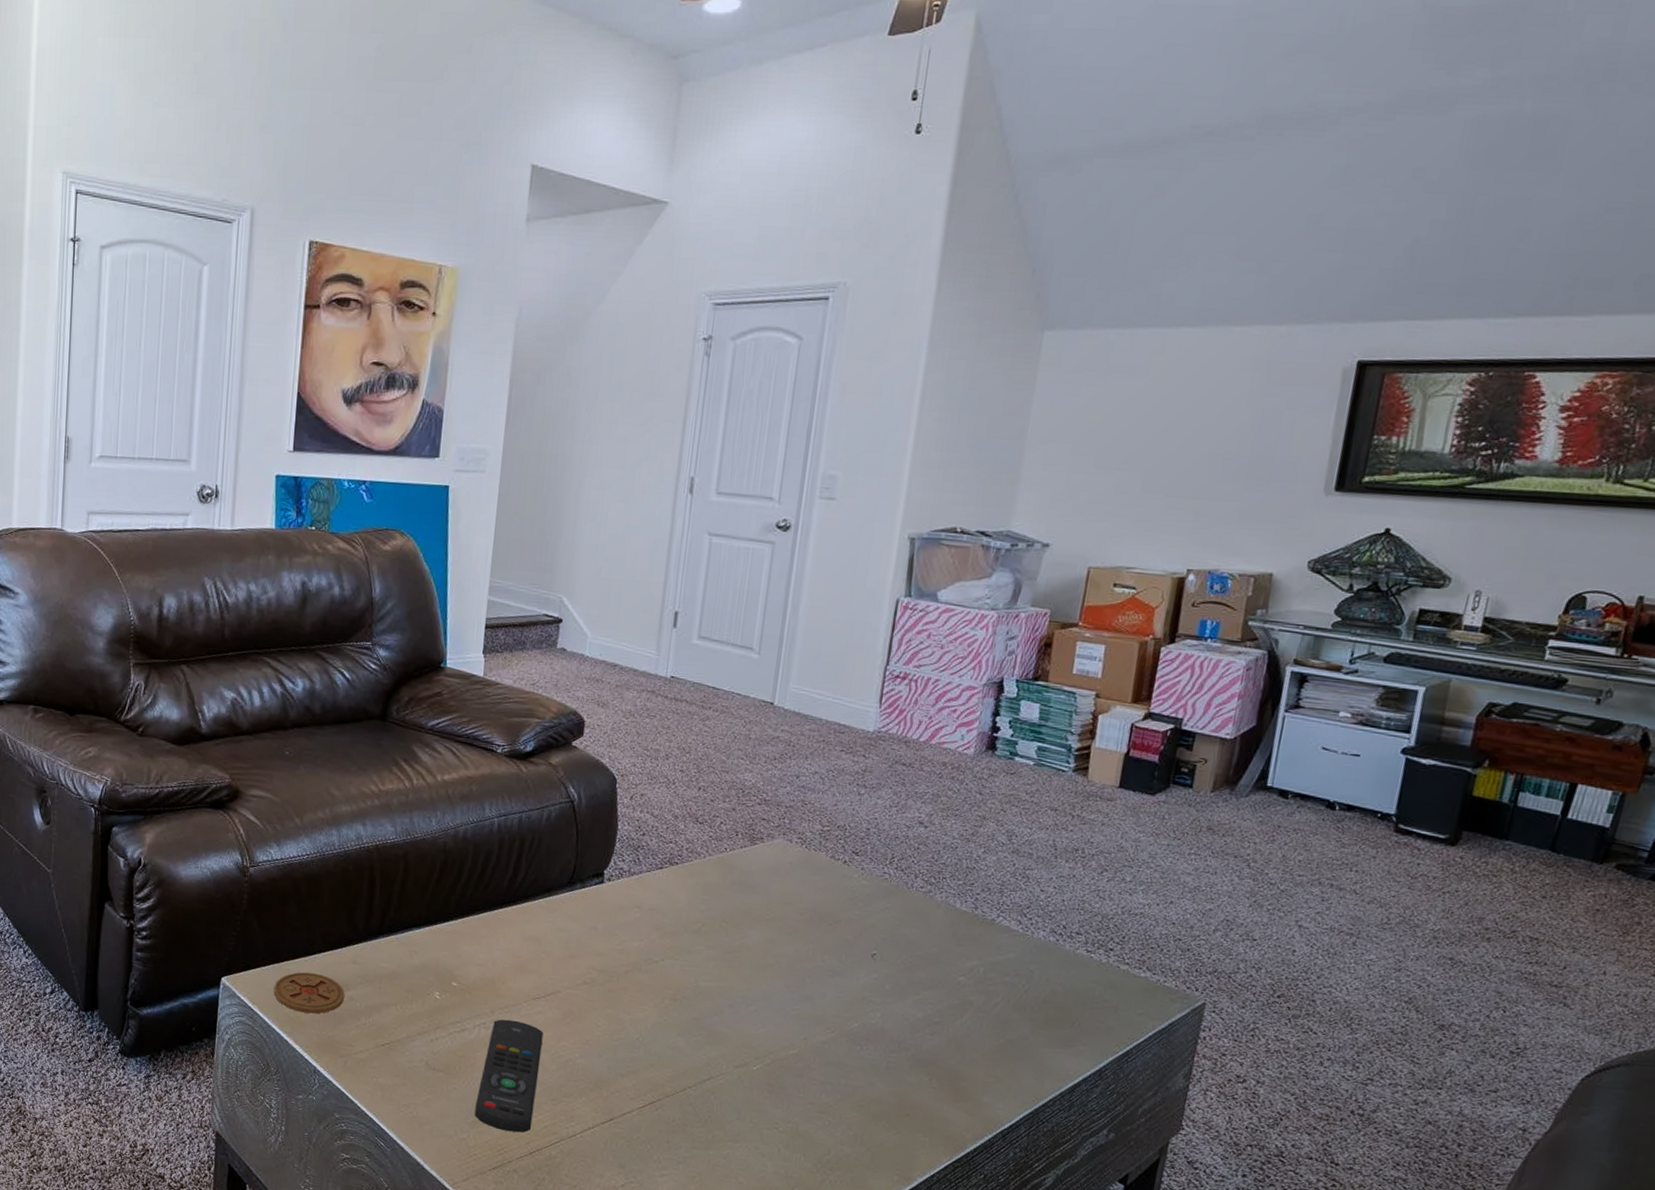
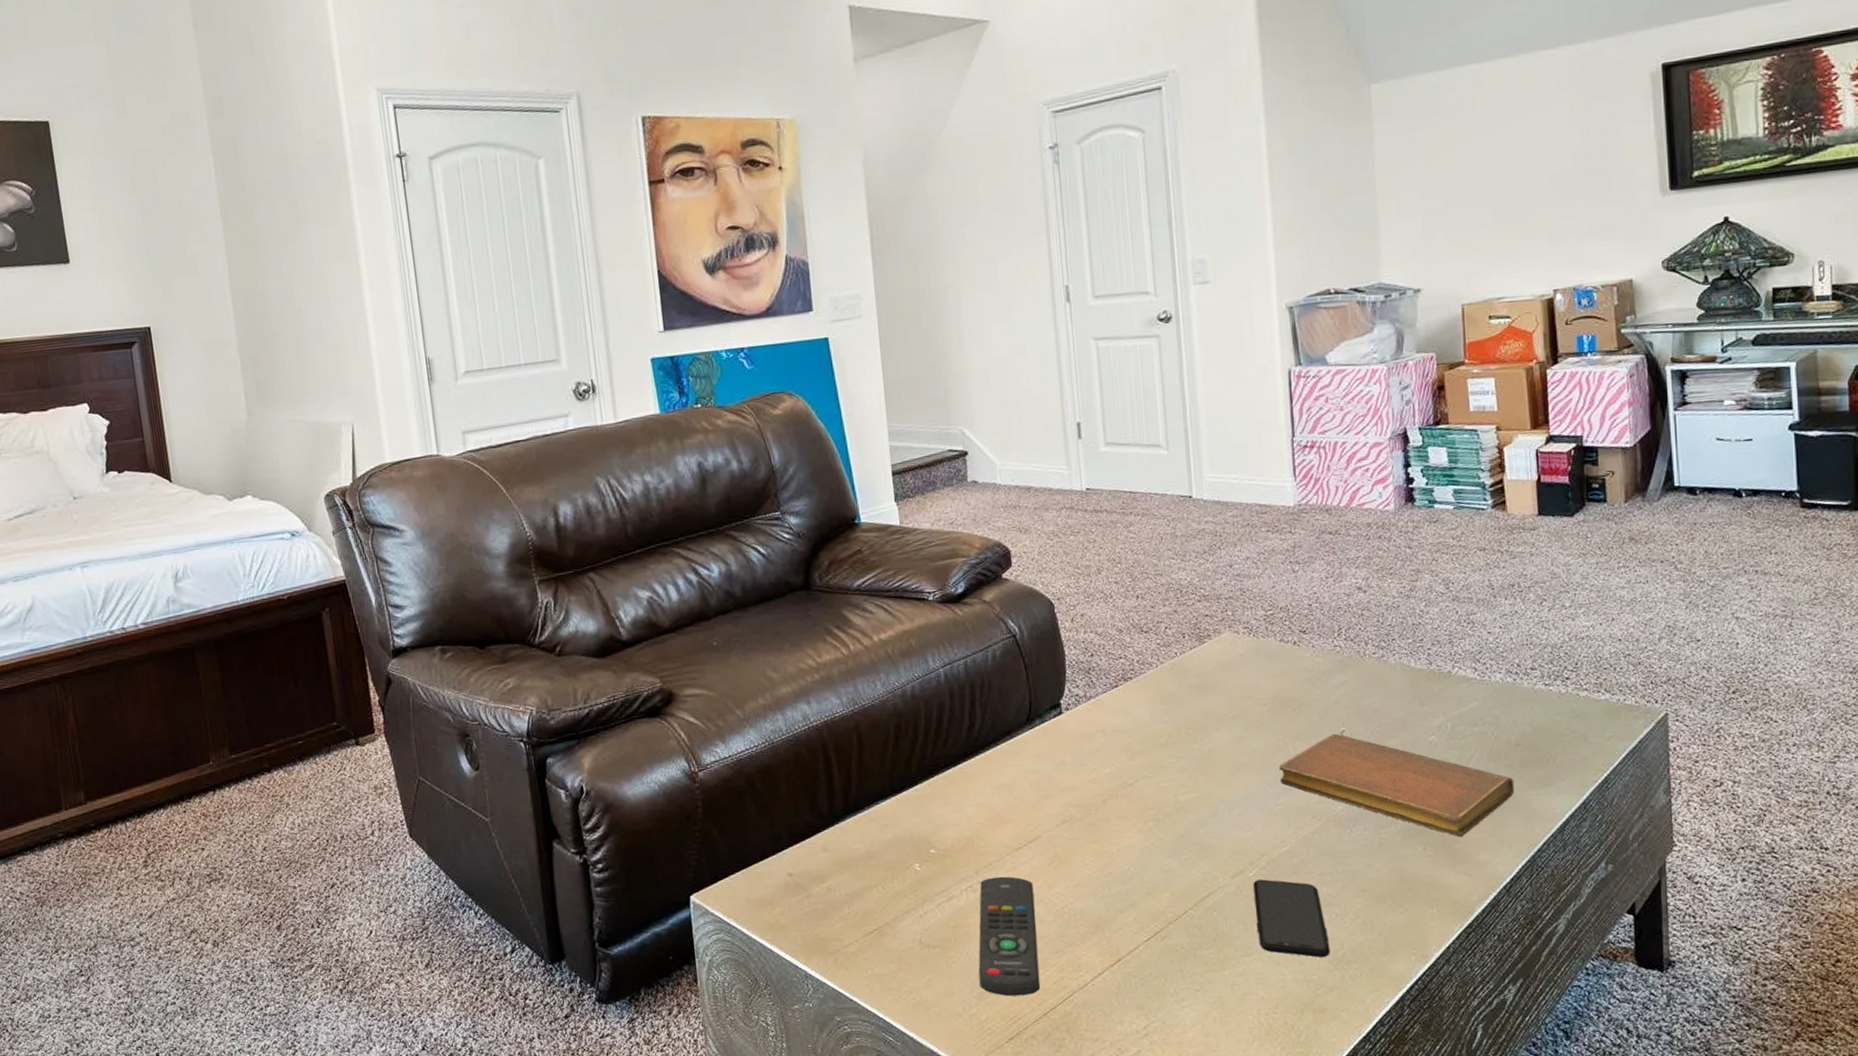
coaster: present [273,972,345,1014] -> none [747,870,823,916]
smartphone: none [748,1074,818,1159] -> present [1253,879,1330,958]
notebook: none [802,954,1035,1077] -> present [1279,733,1515,838]

